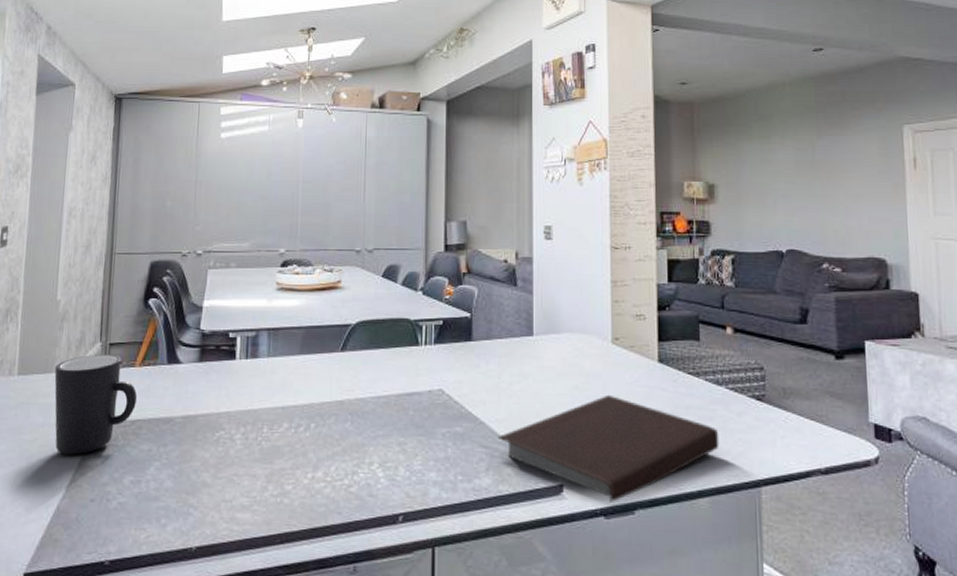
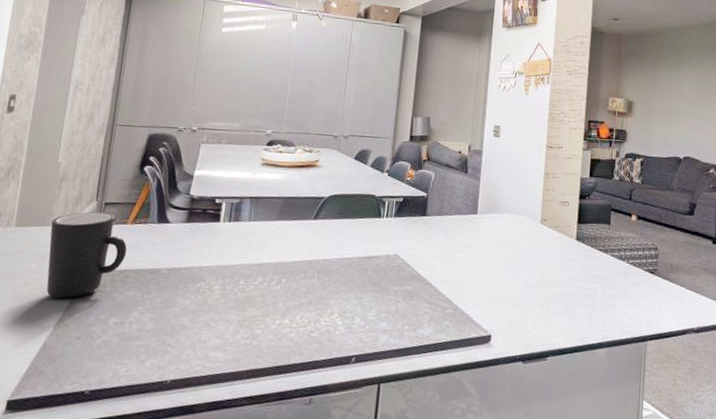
notebook: present [497,394,720,502] -> none [440,264,619,350]

